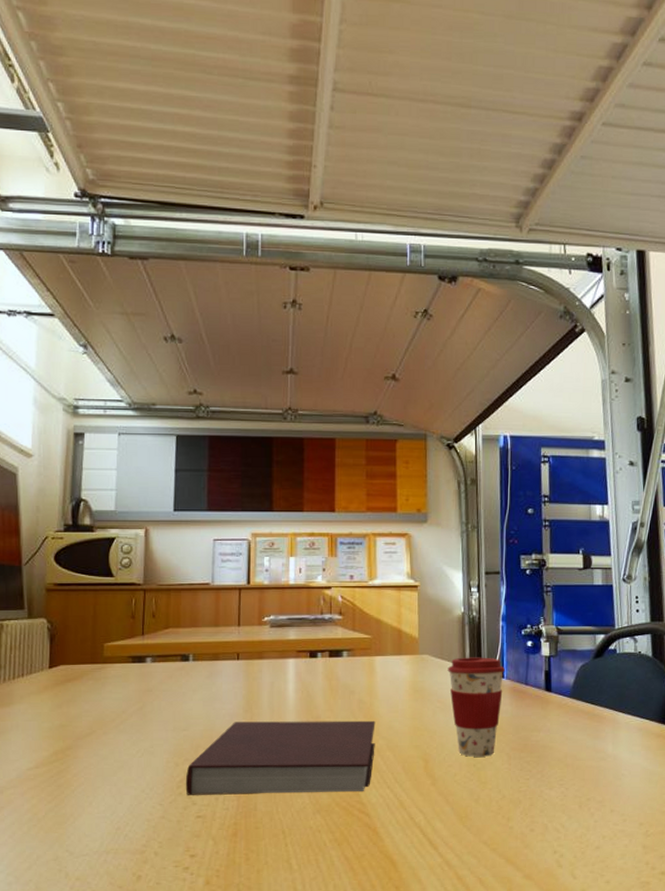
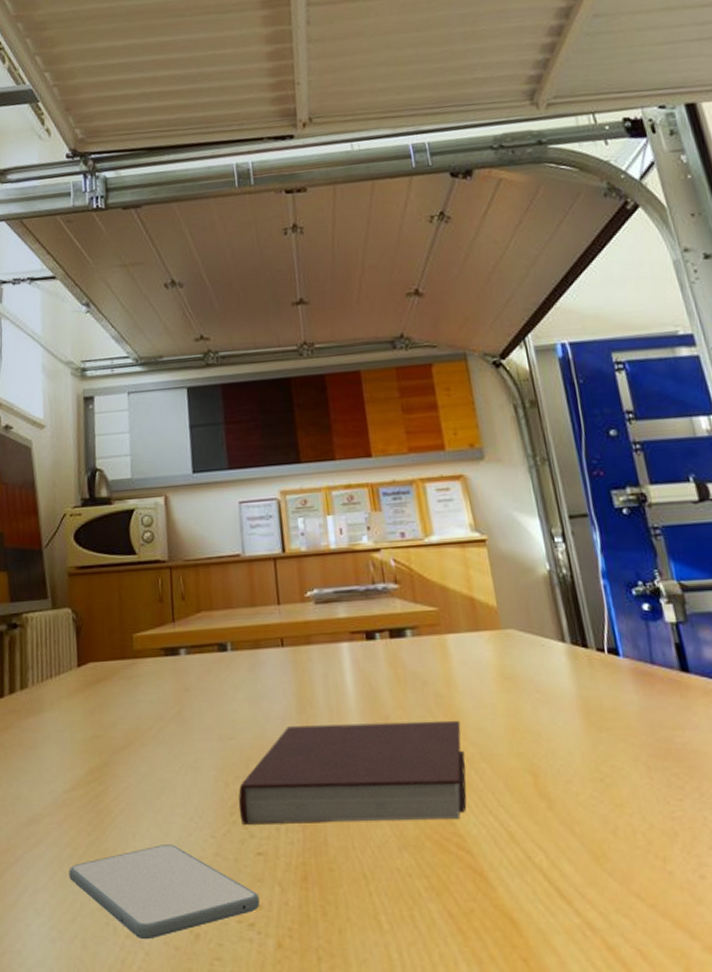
smartphone: none [28,810,195,882] -> present [69,844,260,940]
coffee cup: present [447,657,505,757] -> none [542,628,627,768]

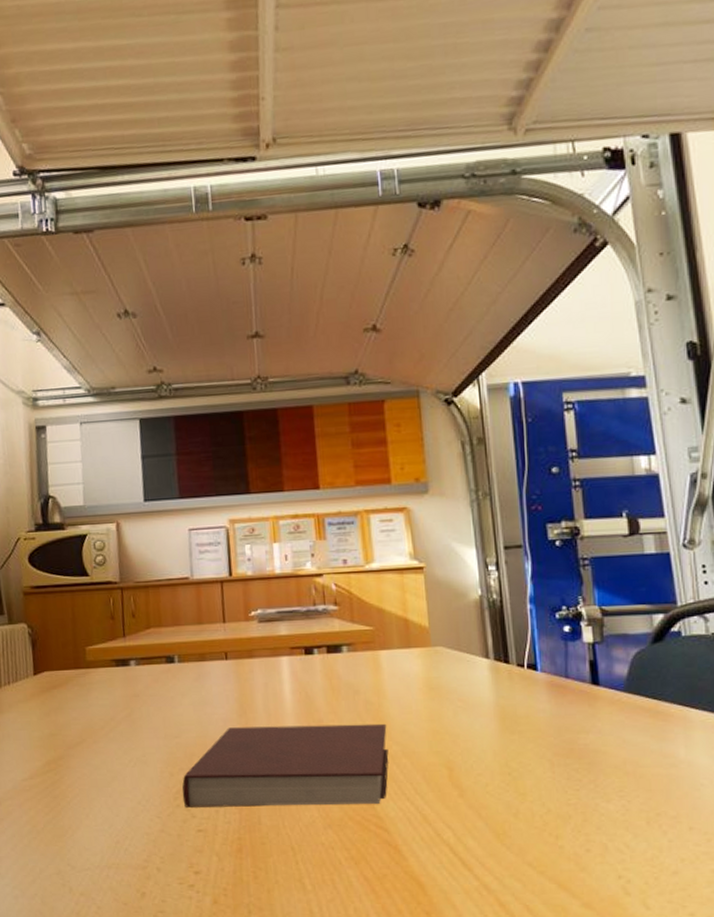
smartphone: present [69,844,260,940] -> none [28,823,199,897]

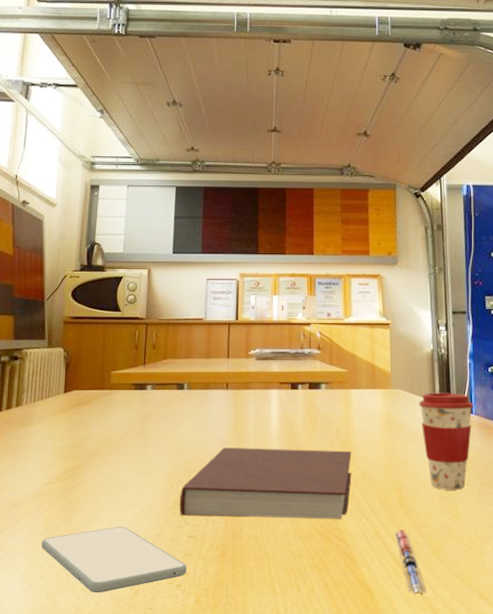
smartphone: none [28,823,199,897] -> present [41,527,187,594]
pen: none [446,812,491,887] -> present [394,529,427,595]
coffee cup: none [467,646,538,764] -> present [419,392,473,490]

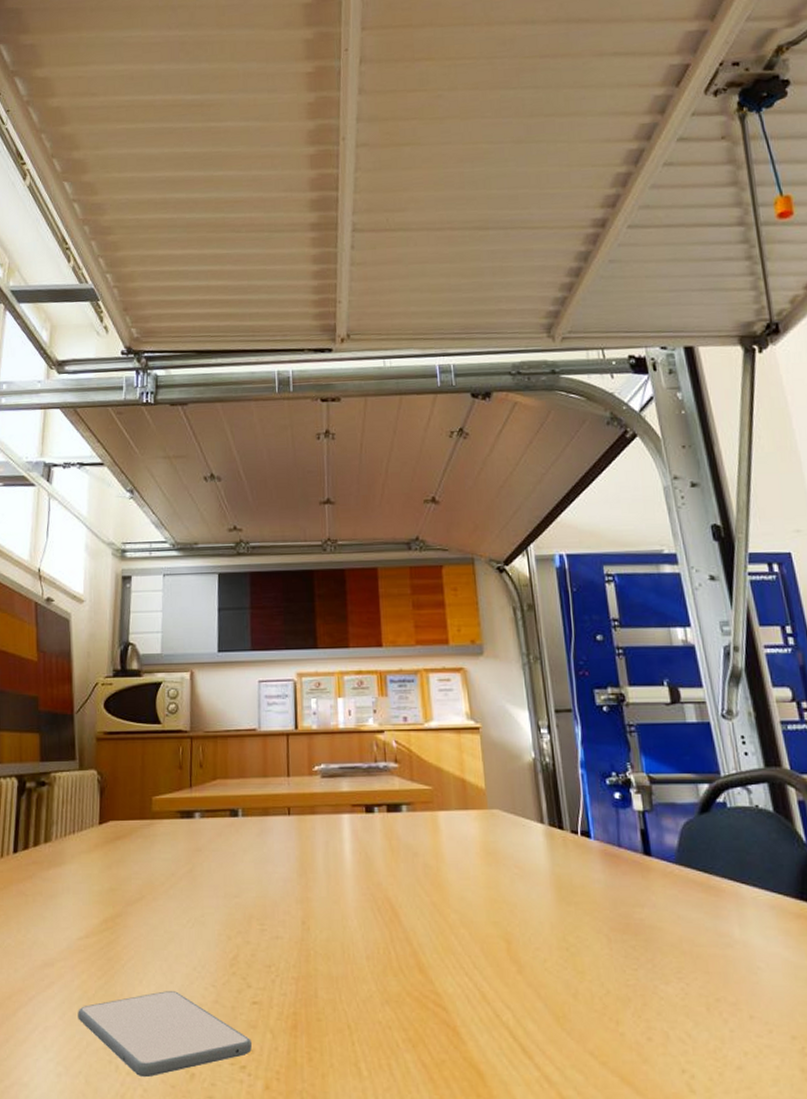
notebook: present [179,447,352,519] -> none [238,888,447,978]
pen: present [394,529,427,595] -> none [505,990,553,1078]
coffee cup: present [419,392,473,490] -> none [523,812,592,938]

